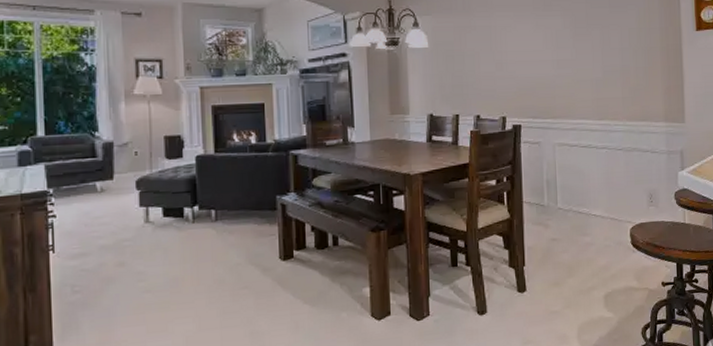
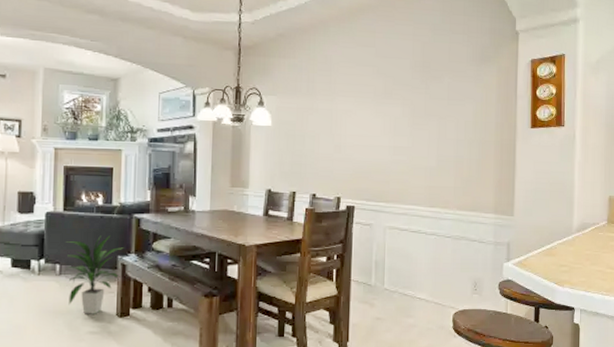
indoor plant: none [220,175,282,260] -> present [66,235,124,314]

